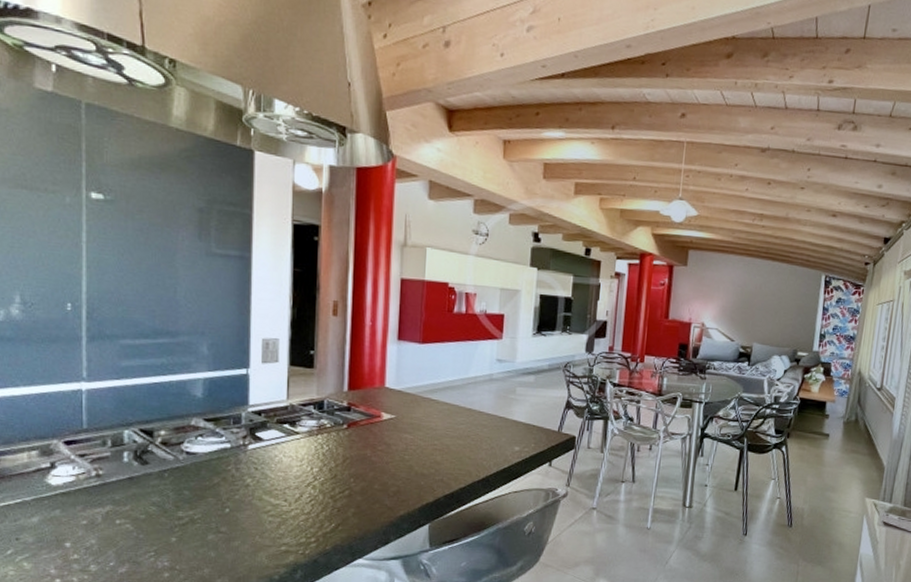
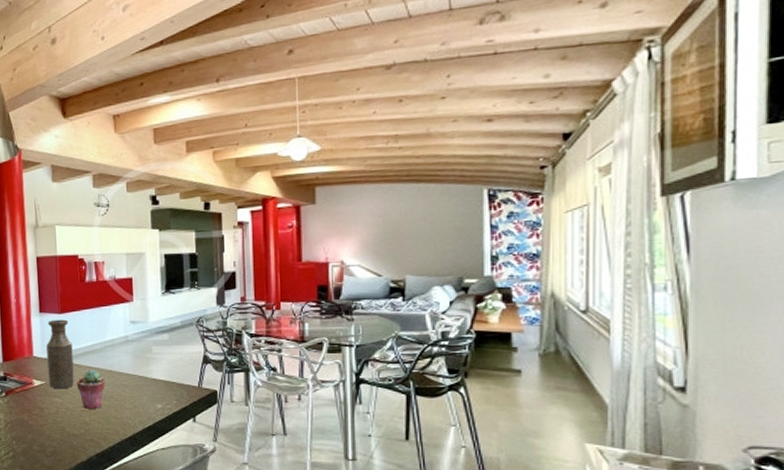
bottle: none [400,349,431,425] -> present [46,319,74,389]
potted succulent: none [431,406,463,449] -> present [77,369,106,410]

